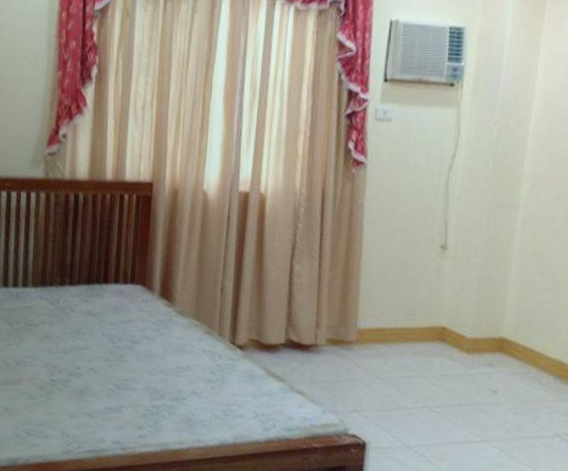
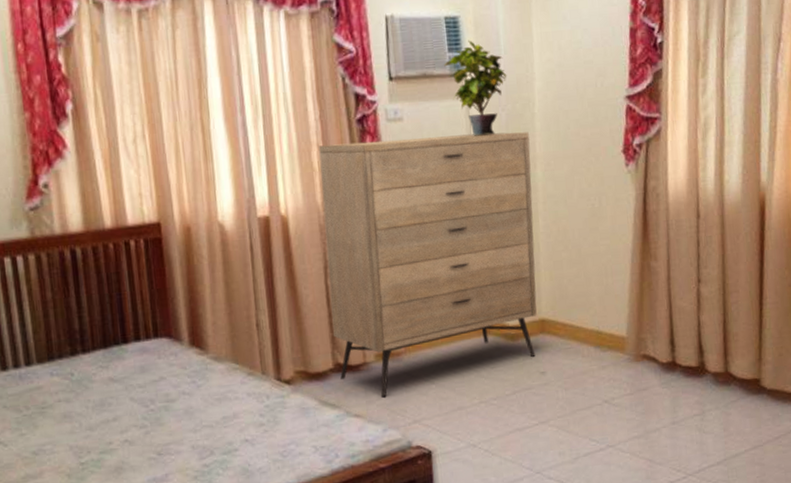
dresser: none [289,134,519,381] -> present [319,132,537,398]
potted plant: none [441,52,505,147] -> present [444,40,507,136]

